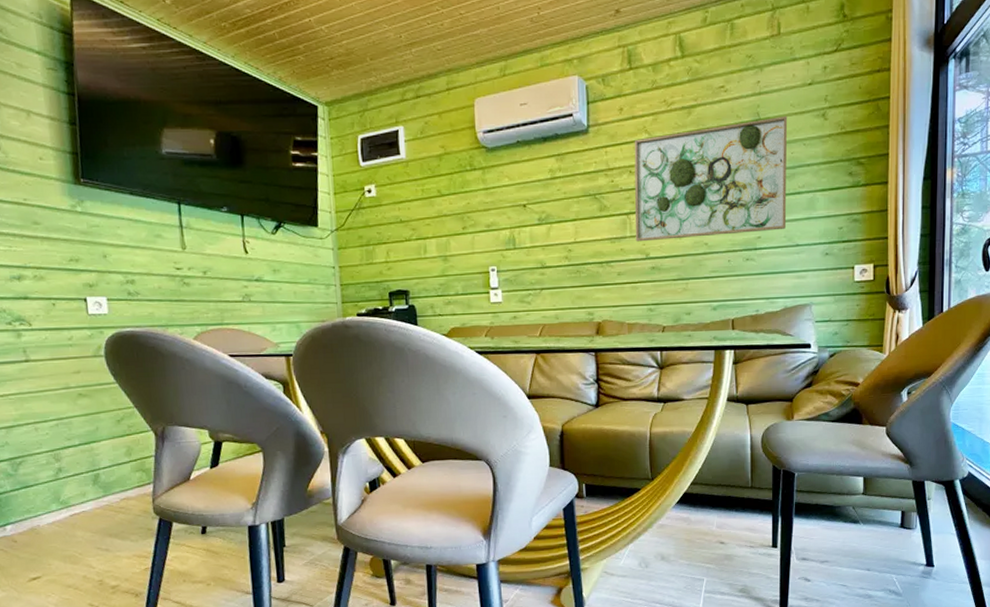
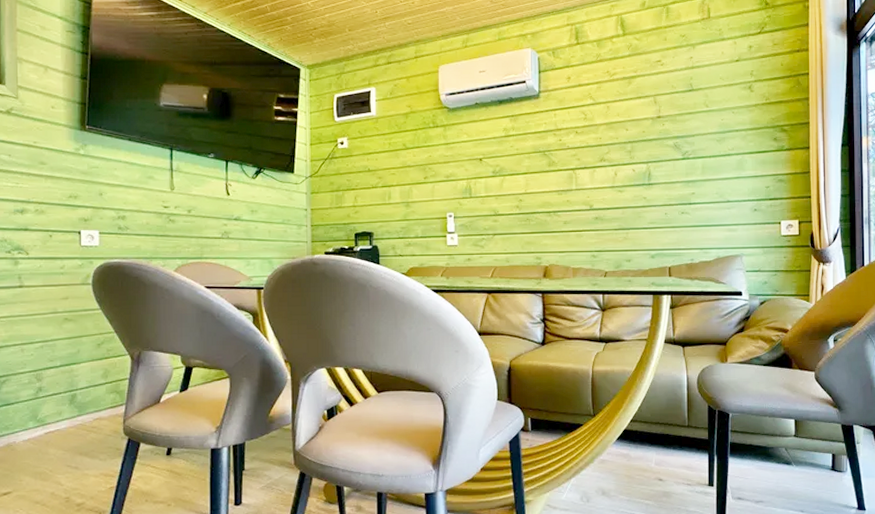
wall art: present [634,115,788,242] -> none [580,87,718,194]

